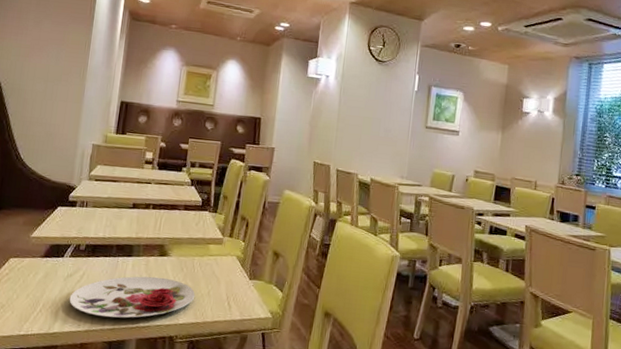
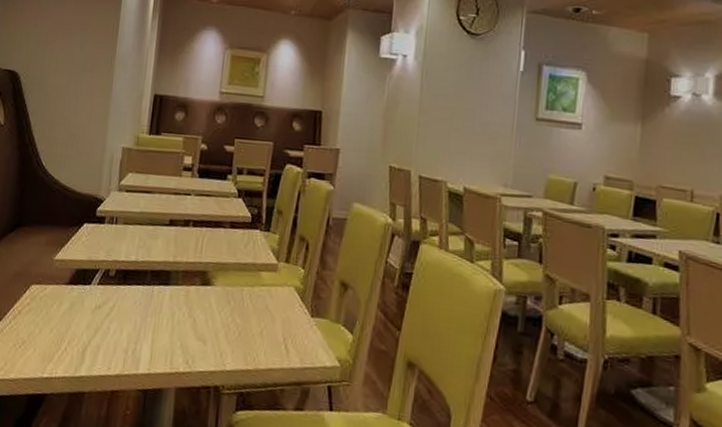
plate: present [69,276,195,319] -> none [97,309,245,362]

